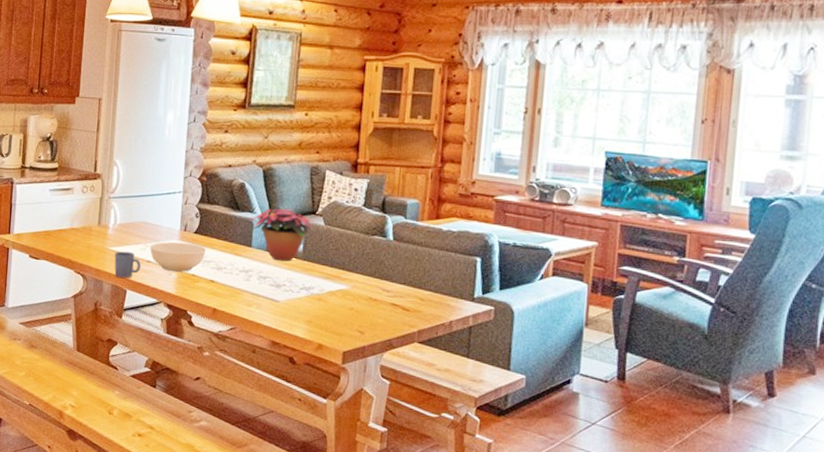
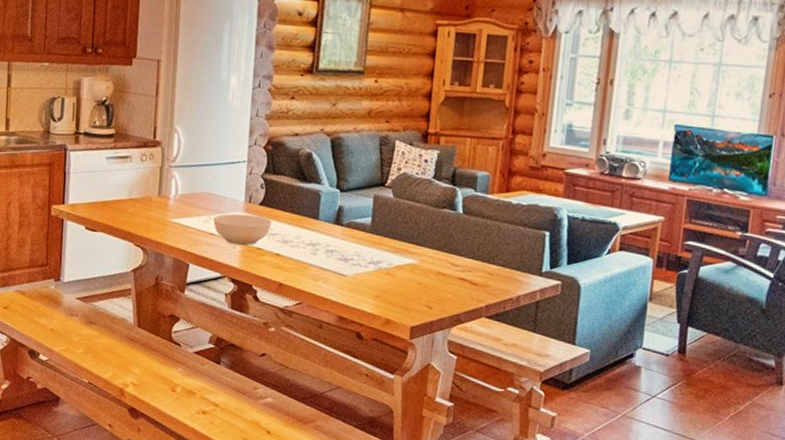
mug: present [114,251,141,279] -> none [176,223,204,252]
flower arrangement: present [249,208,315,262] -> none [316,179,384,235]

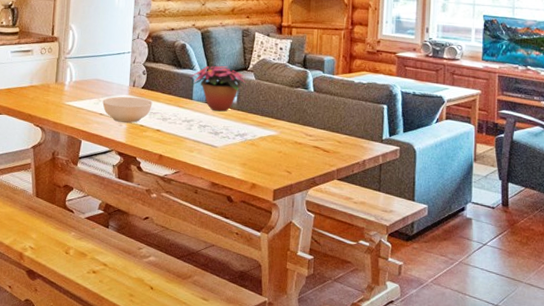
flower arrangement: none [316,179,384,235] -> present [189,66,247,112]

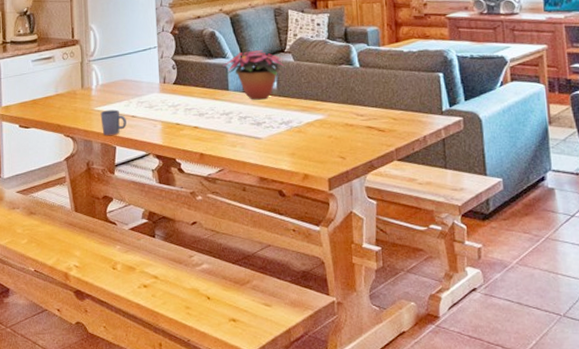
mug: none [70,105,94,130] -> present [100,109,126,136]
bowl: present [102,96,153,123] -> none [133,94,187,123]

